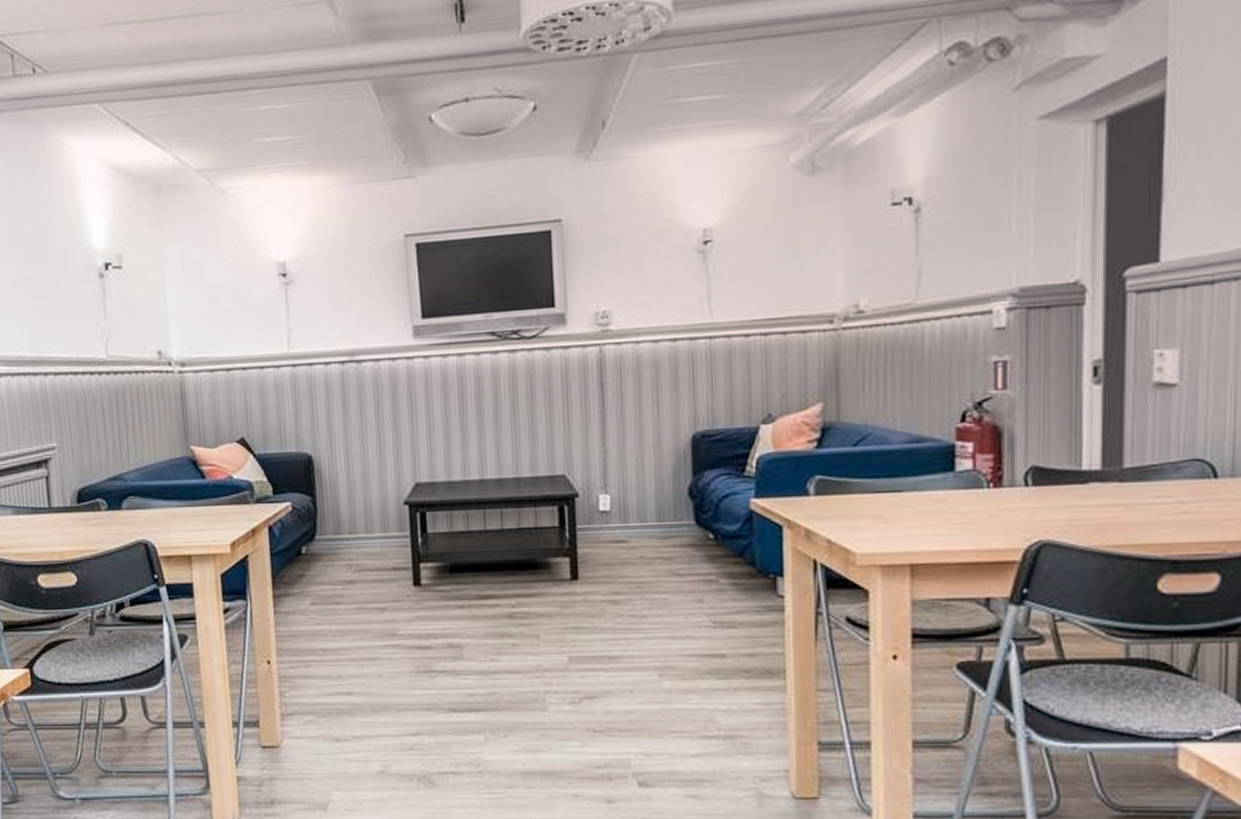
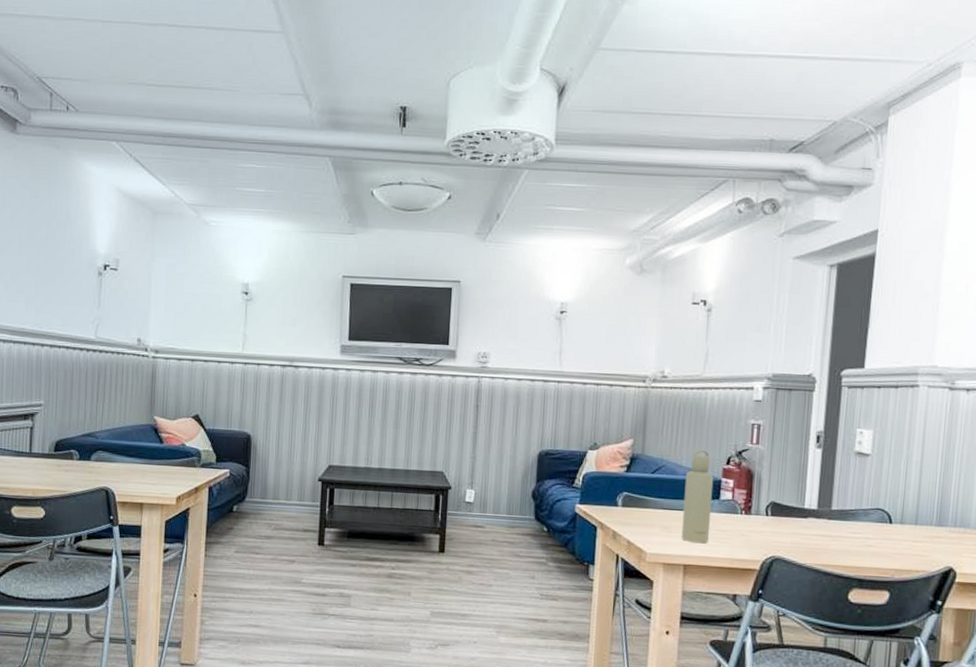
bottle: none [902,404,945,534] -> present [681,449,714,544]

